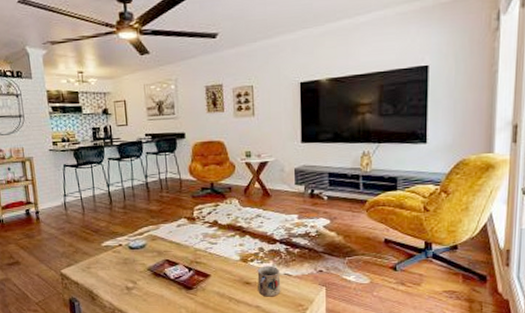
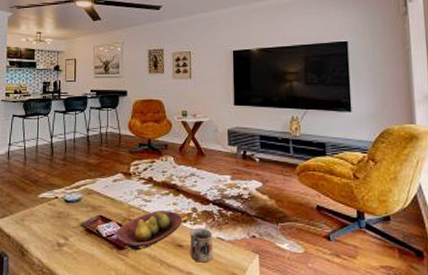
fruit bowl: none [184,252,250,290] -> present [116,210,183,251]

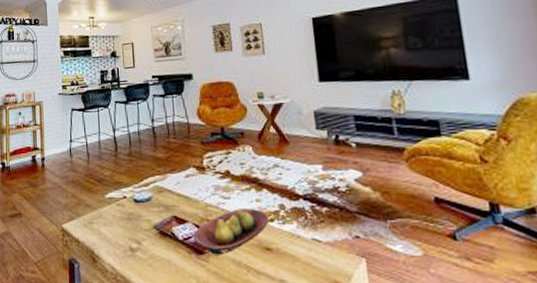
mug: present [190,227,214,263] -> none [278,227,310,269]

